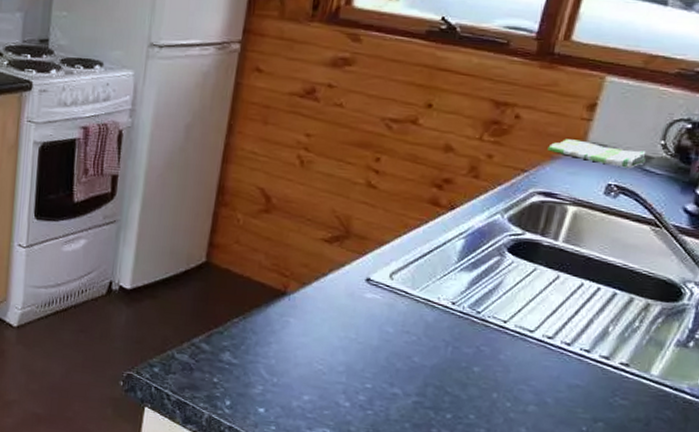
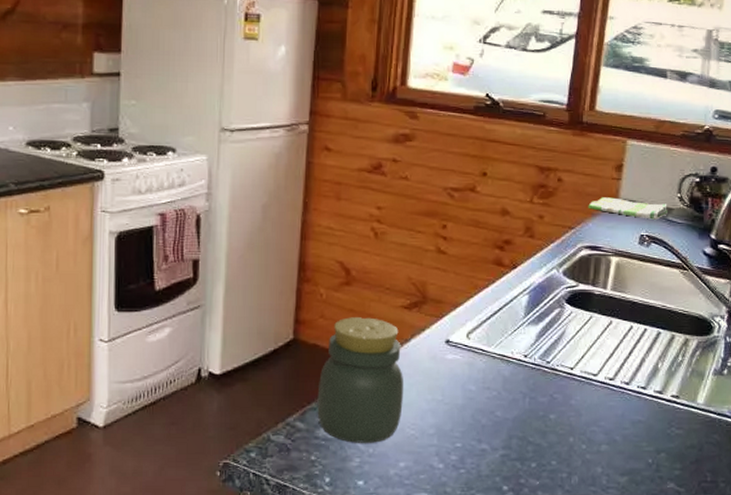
jar: none [223,245,318,373] -> present [317,317,404,443]

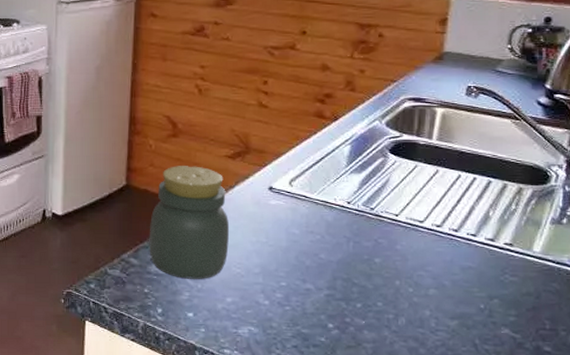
dish towel: present [588,197,667,220] -> none [411,50,497,71]

